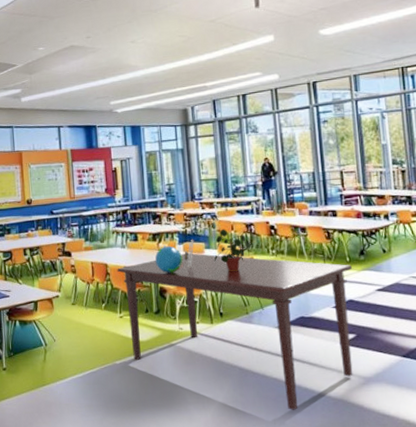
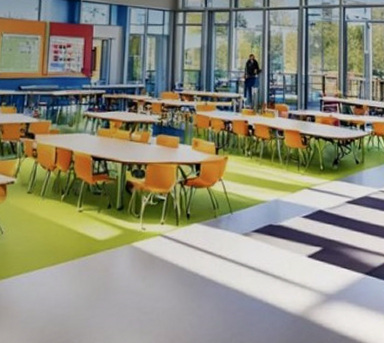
dining table: present [117,253,353,410] -> none [83,147,326,326]
globe: present [155,239,194,273] -> none [125,131,169,167]
potted plant: present [214,229,251,271] -> none [187,124,227,170]

